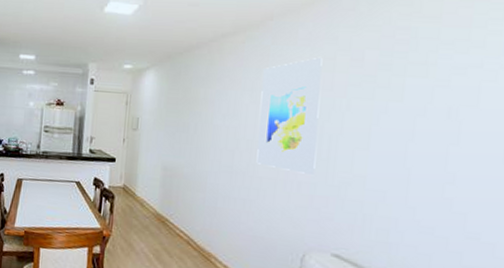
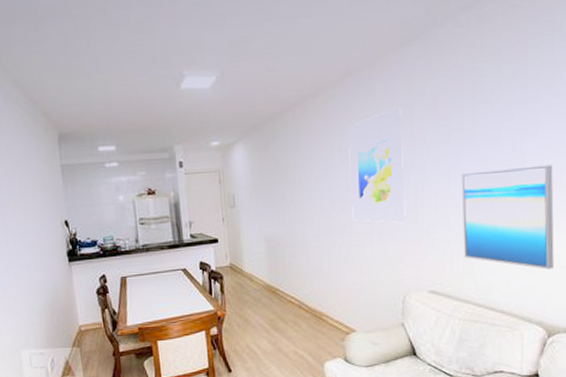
wall art: none [378,135,495,258] -> present [461,164,554,270]

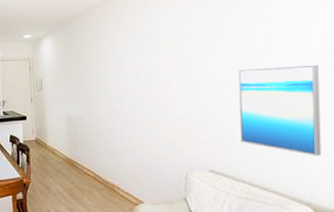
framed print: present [348,107,406,223] -> none [140,11,189,109]

